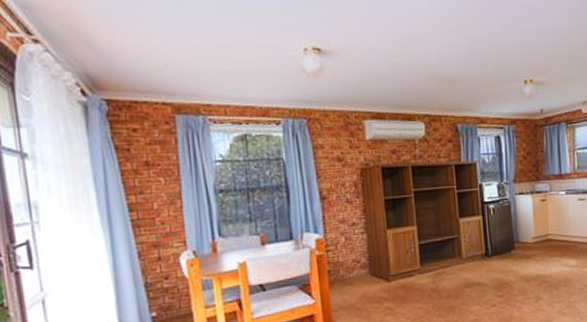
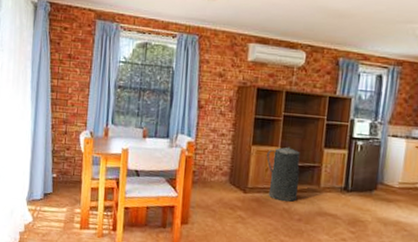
trash can: none [404,223,442,282] -> present [266,147,300,202]

